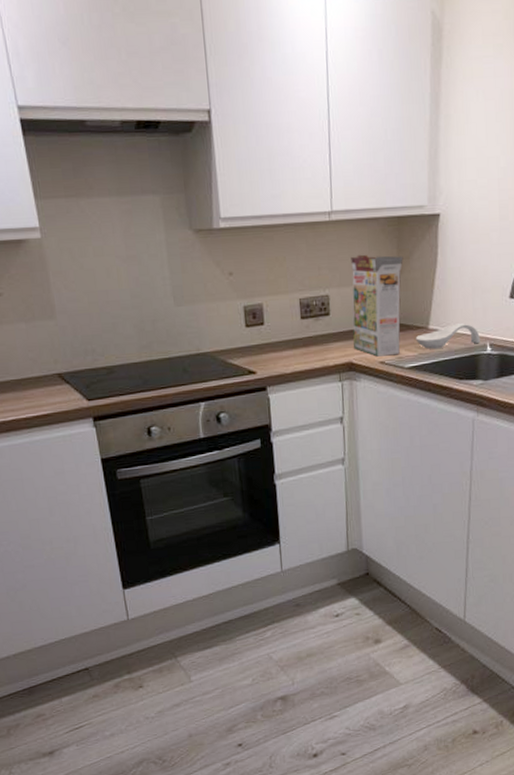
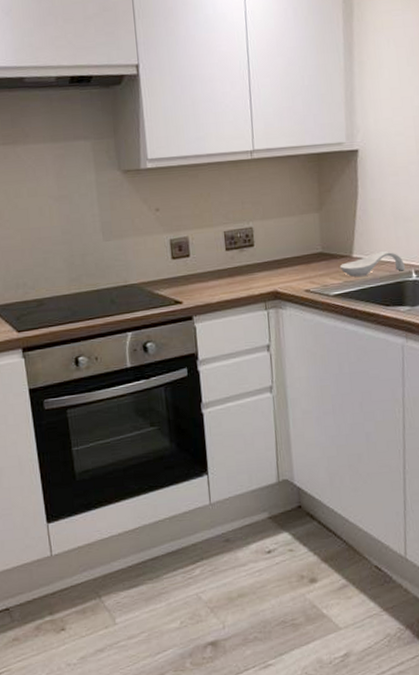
cereal box: present [351,254,404,357] -> none [273,188,325,285]

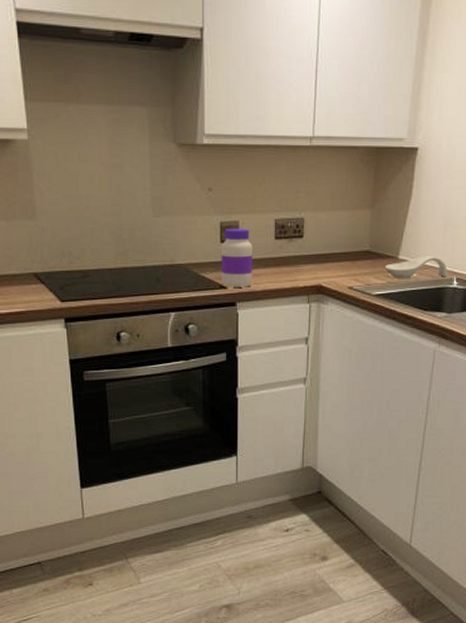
jar: none [172,243,207,302] -> present [221,228,252,287]

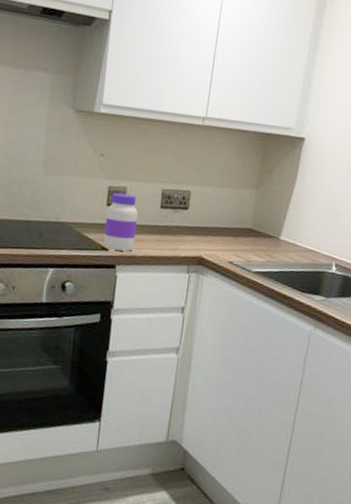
spoon rest: present [385,256,448,278] -> none [265,239,327,262]

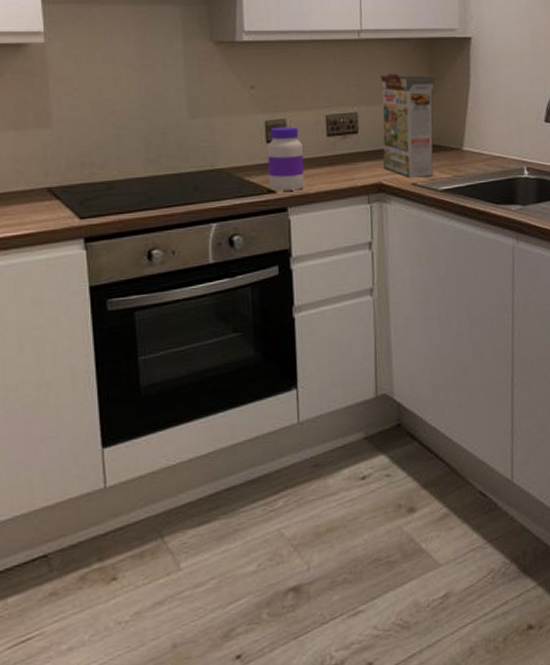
cereal box: none [206,160,266,258] -> present [381,73,435,178]

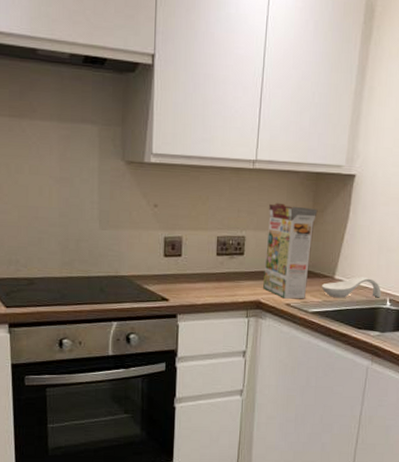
jar: present [267,126,305,191] -> none [163,243,195,300]
spoon rest: none [449,146,517,171] -> present [321,277,381,298]

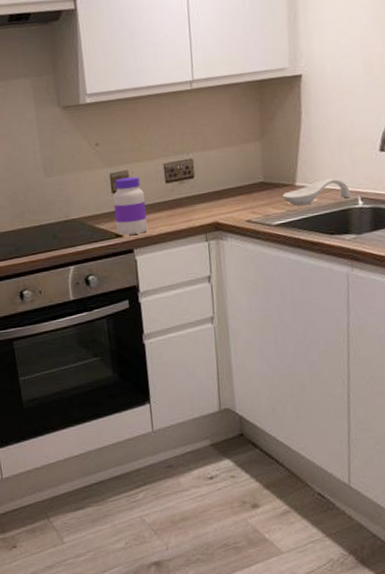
jar: none [163,243,195,300] -> present [113,176,148,235]
cereal box: present [263,202,318,299] -> none [213,117,267,216]

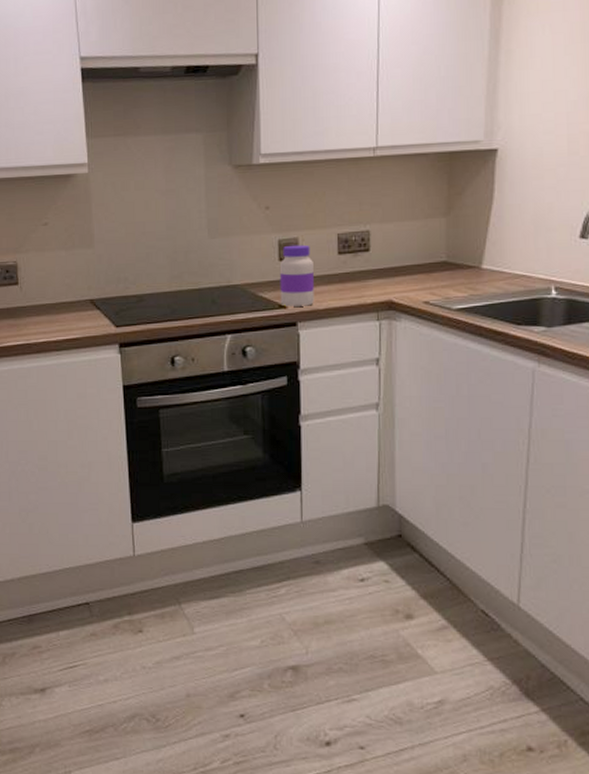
spoon rest: present [282,178,351,206] -> none [466,263,543,290]

